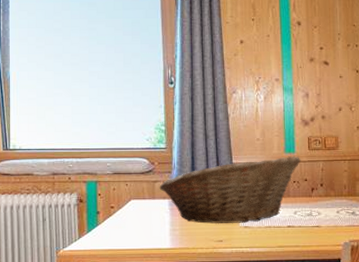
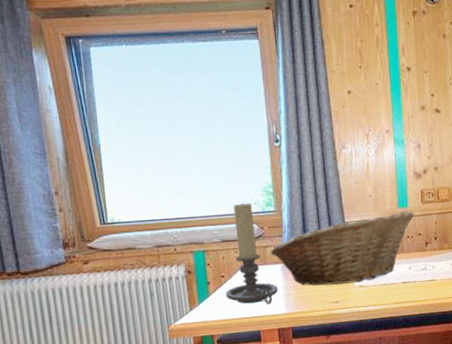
candle holder: none [113,138,164,238] -> present [225,202,278,304]

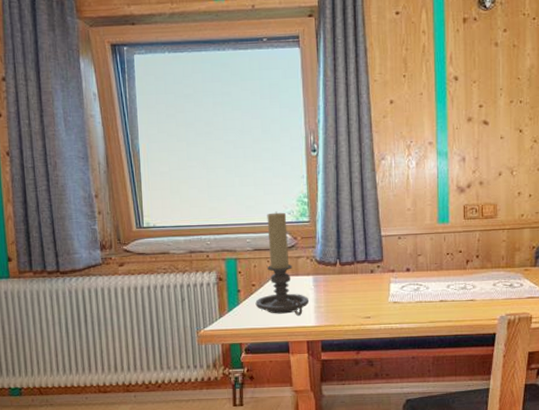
fruit basket: present [270,210,415,286] -> none [302,225,456,300]

